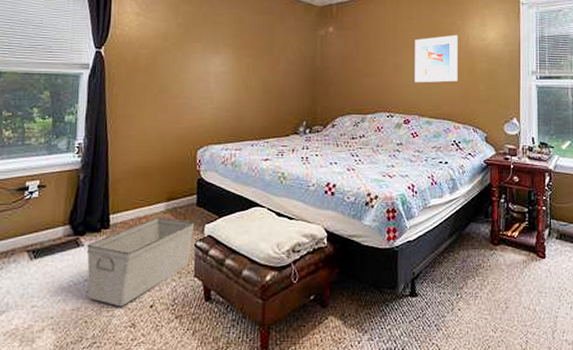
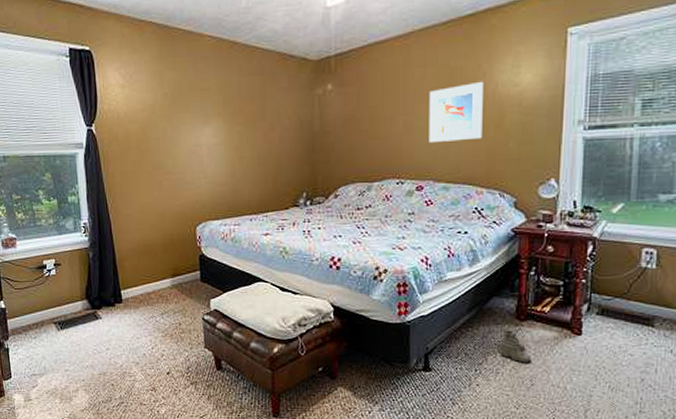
storage bin: present [86,217,195,307] -> none [104,292,201,373]
boots: none [478,254,505,286] -> present [500,330,531,363]

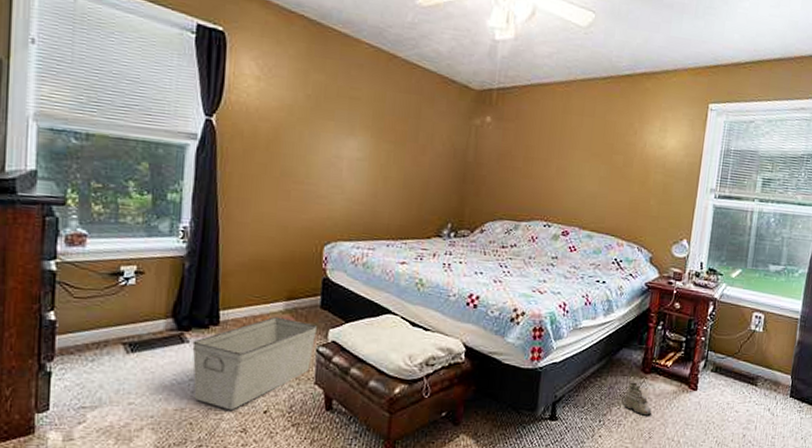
storage bin: none [104,292,201,373] -> present [192,317,318,410]
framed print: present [429,81,483,142] -> none [579,138,633,193]

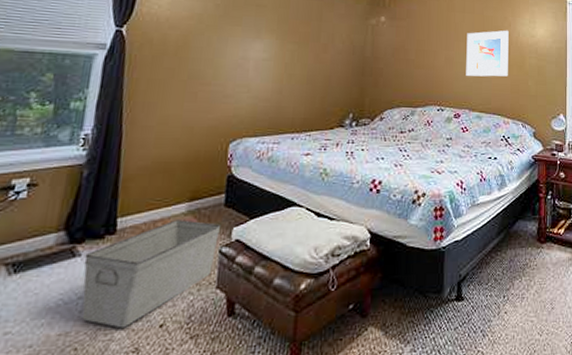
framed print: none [579,138,633,193] -> present [466,30,509,77]
boots: present [624,382,652,416] -> none [525,253,551,286]

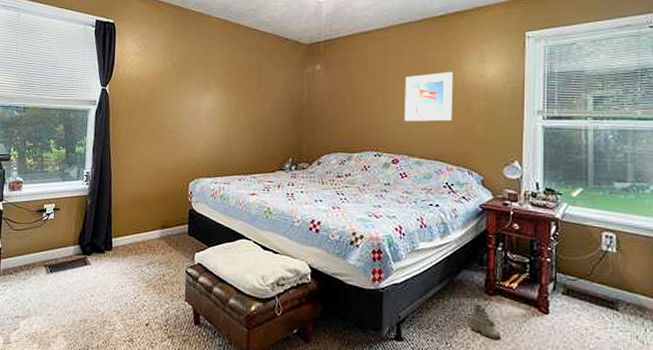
storage bin: present [81,220,222,329] -> none [93,243,186,323]
boots: none [525,253,551,286] -> present [470,304,501,340]

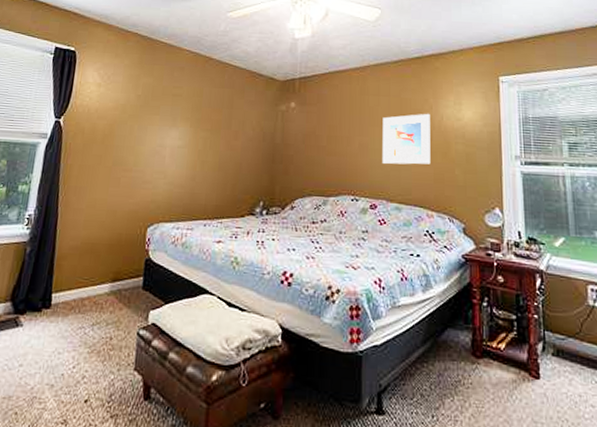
boots: present [470,304,501,340] -> none [457,368,491,410]

